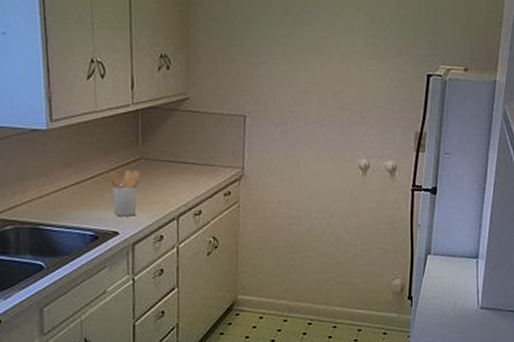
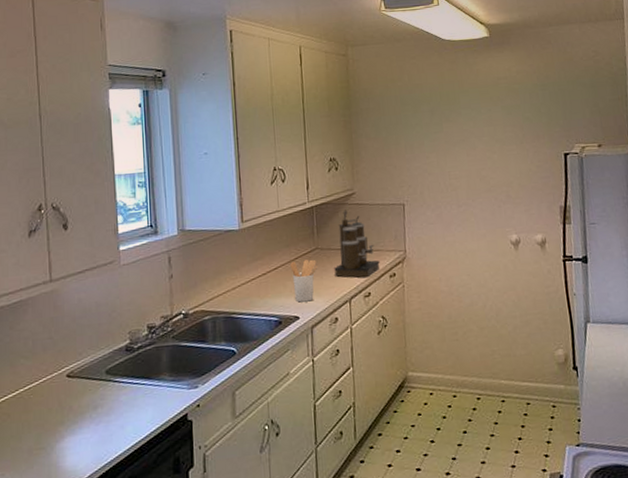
coffee maker: none [161,116,214,195] -> present [334,209,380,278]

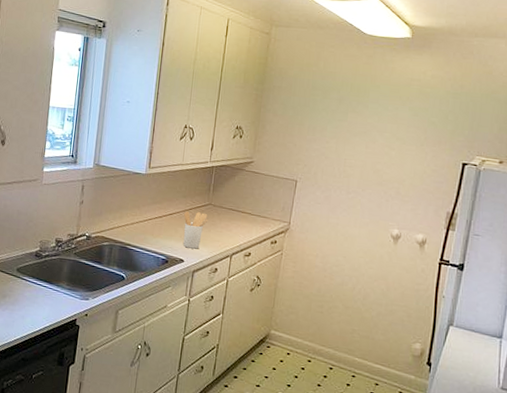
coffee maker: present [334,209,380,278] -> none [222,175,265,240]

